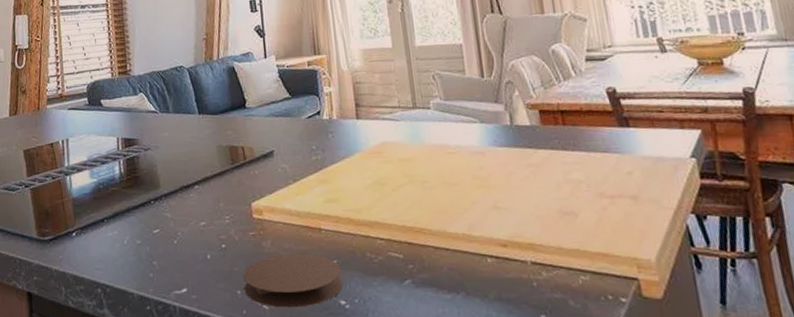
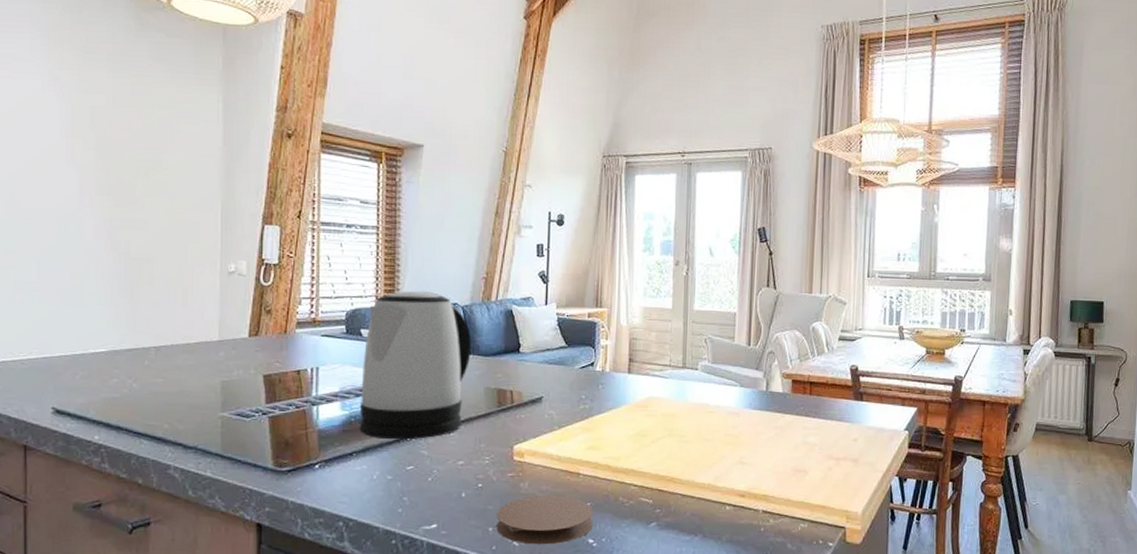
kettle: none [105,57,201,204] -> present [359,290,471,440]

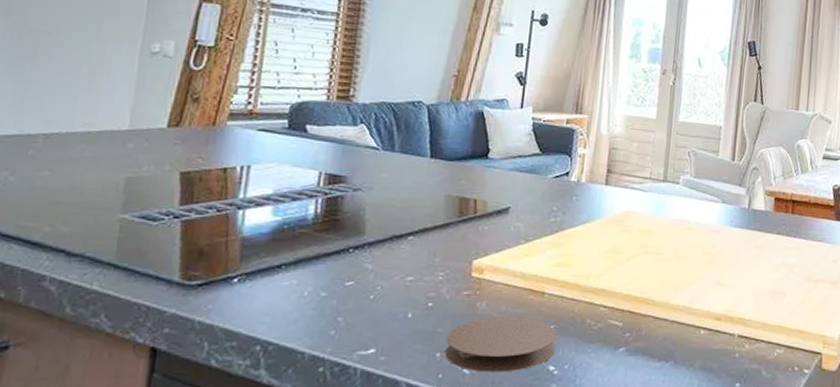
kettle: present [359,290,471,440] -> none [292,85,435,252]

